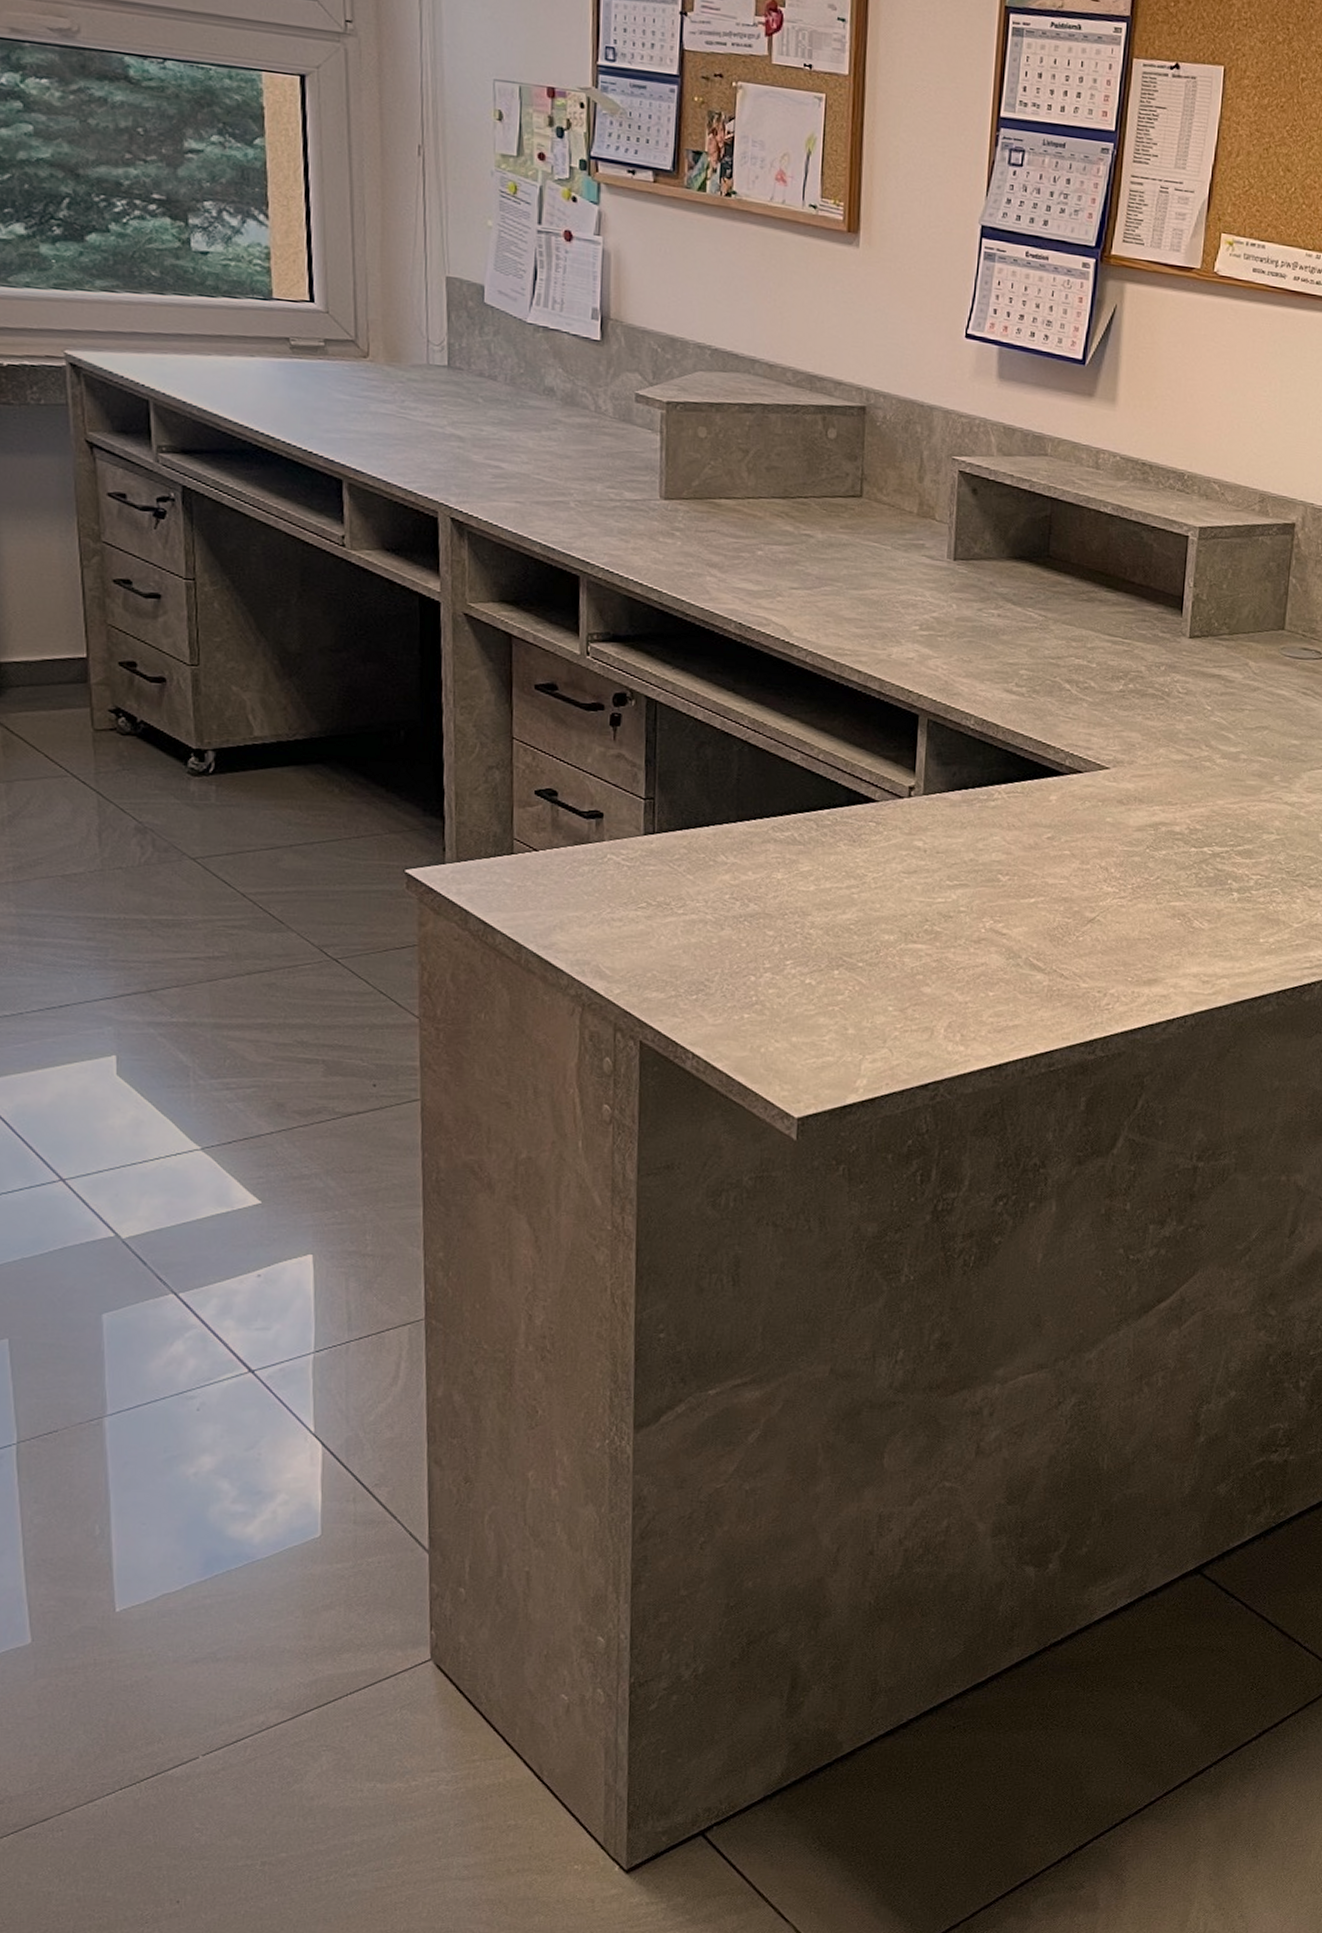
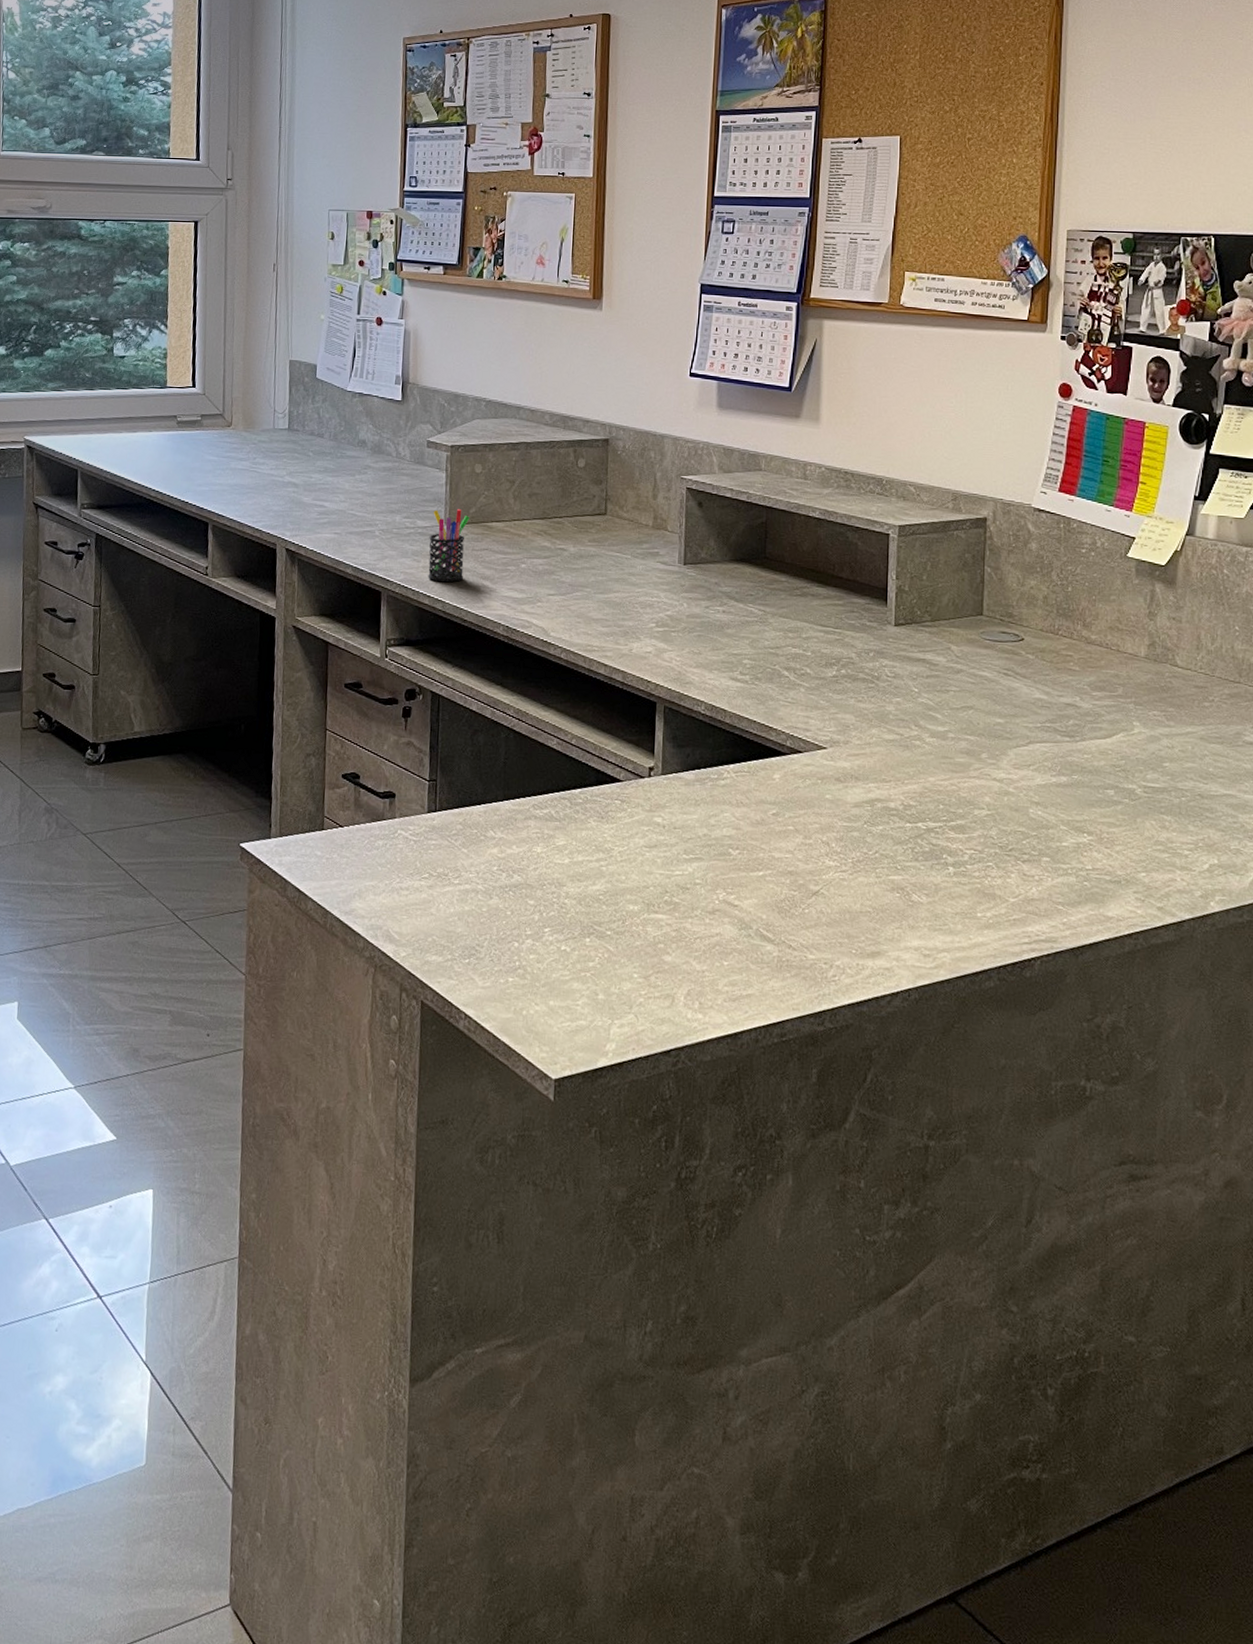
pen holder: none [639,479,692,569] -> present [428,508,470,583]

